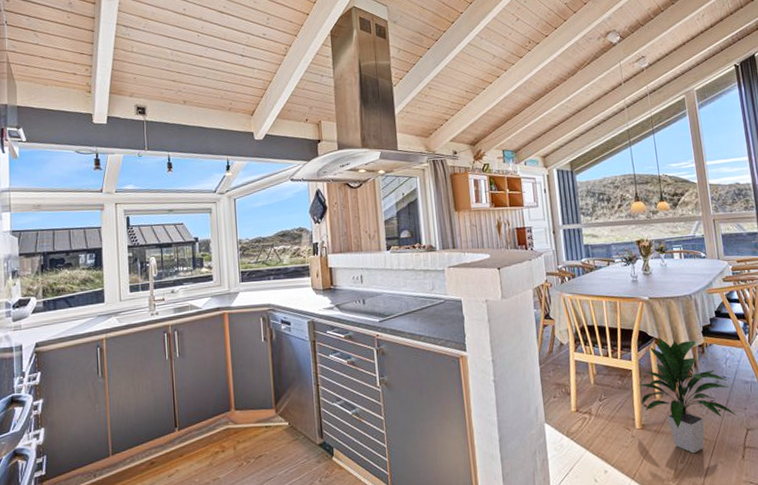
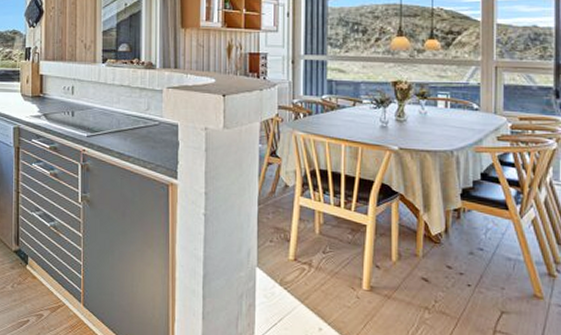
indoor plant: present [637,336,738,454] -> none [371,192,491,328]

